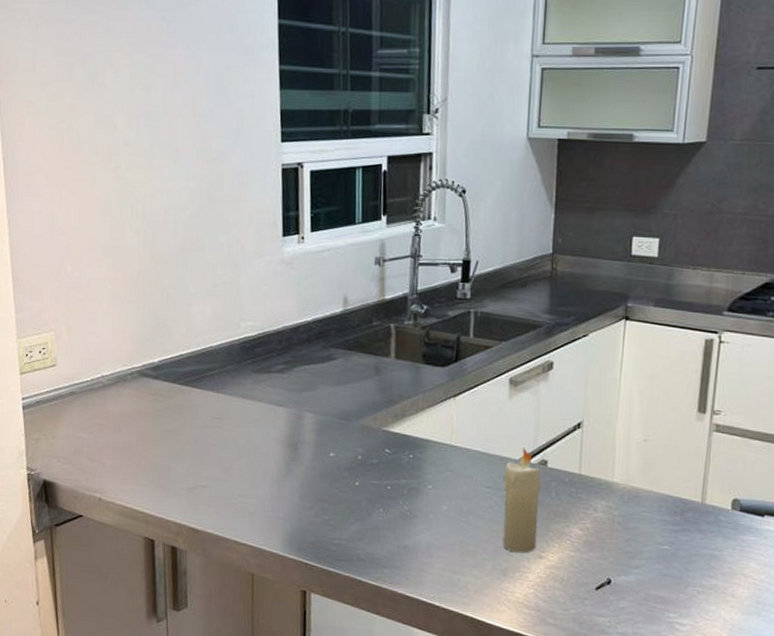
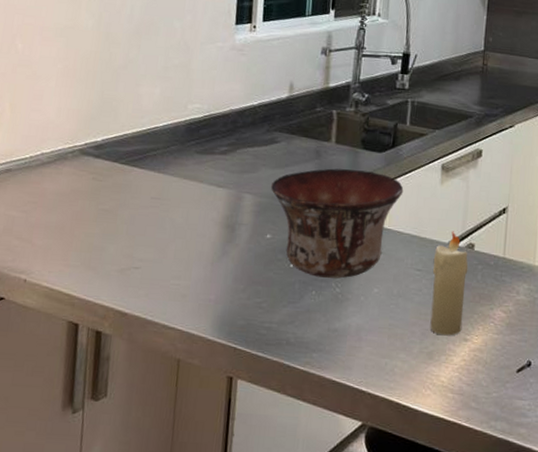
bowl: none [330,384,470,496] -> present [270,168,404,279]

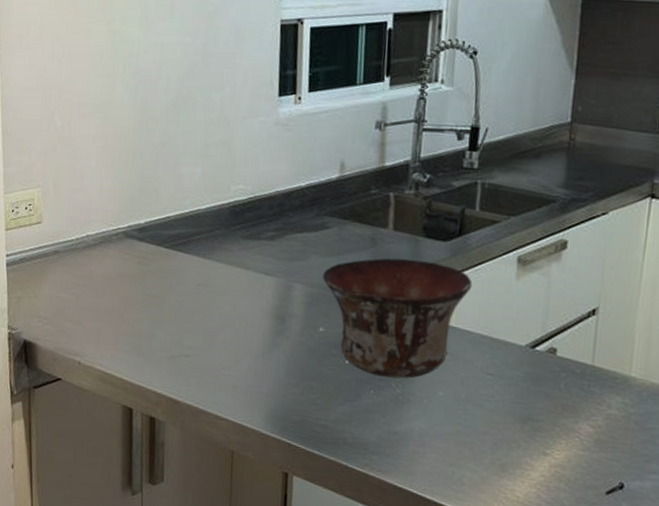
candle: present [430,231,469,336] -> none [503,332,549,449]

